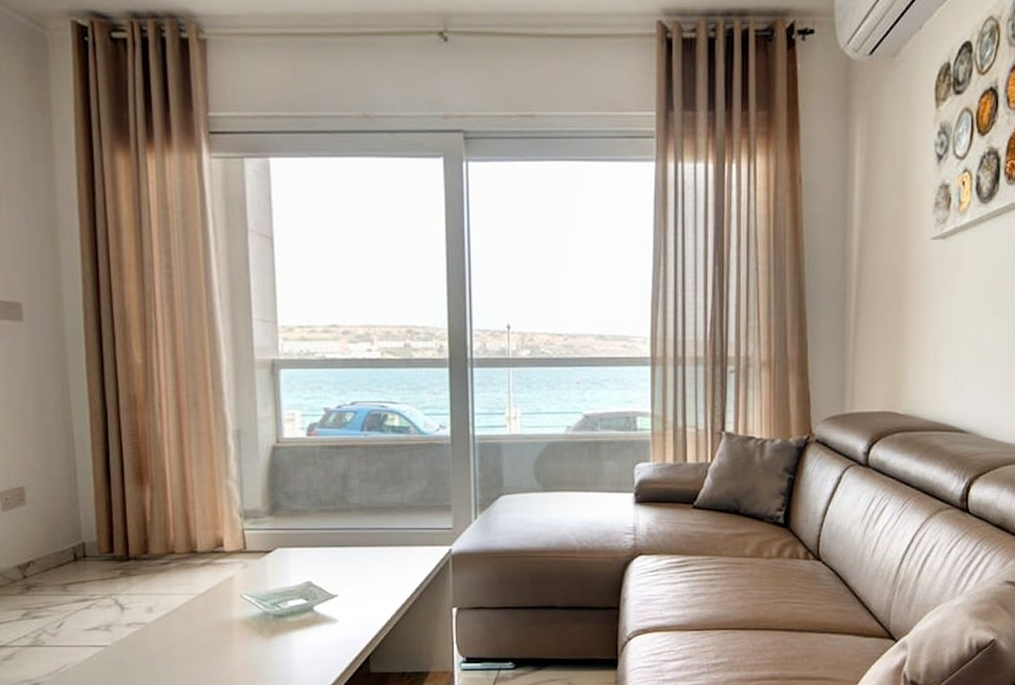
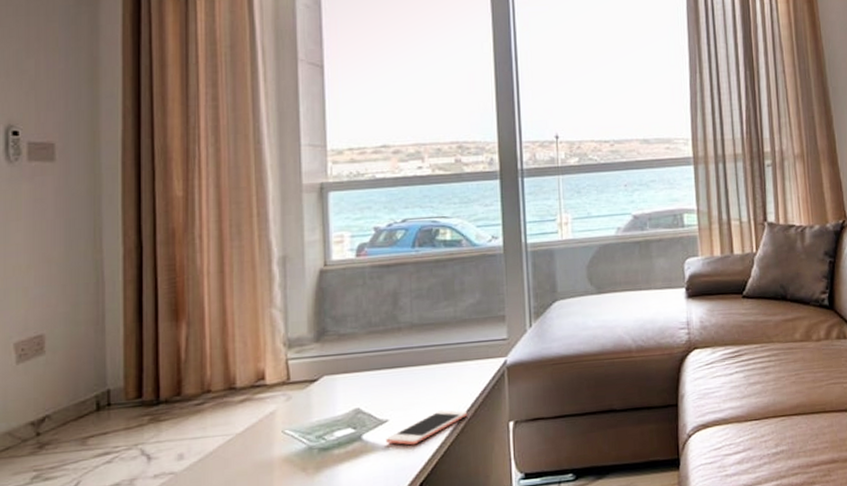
cell phone: none [335,591,413,621] -> present [385,410,468,446]

